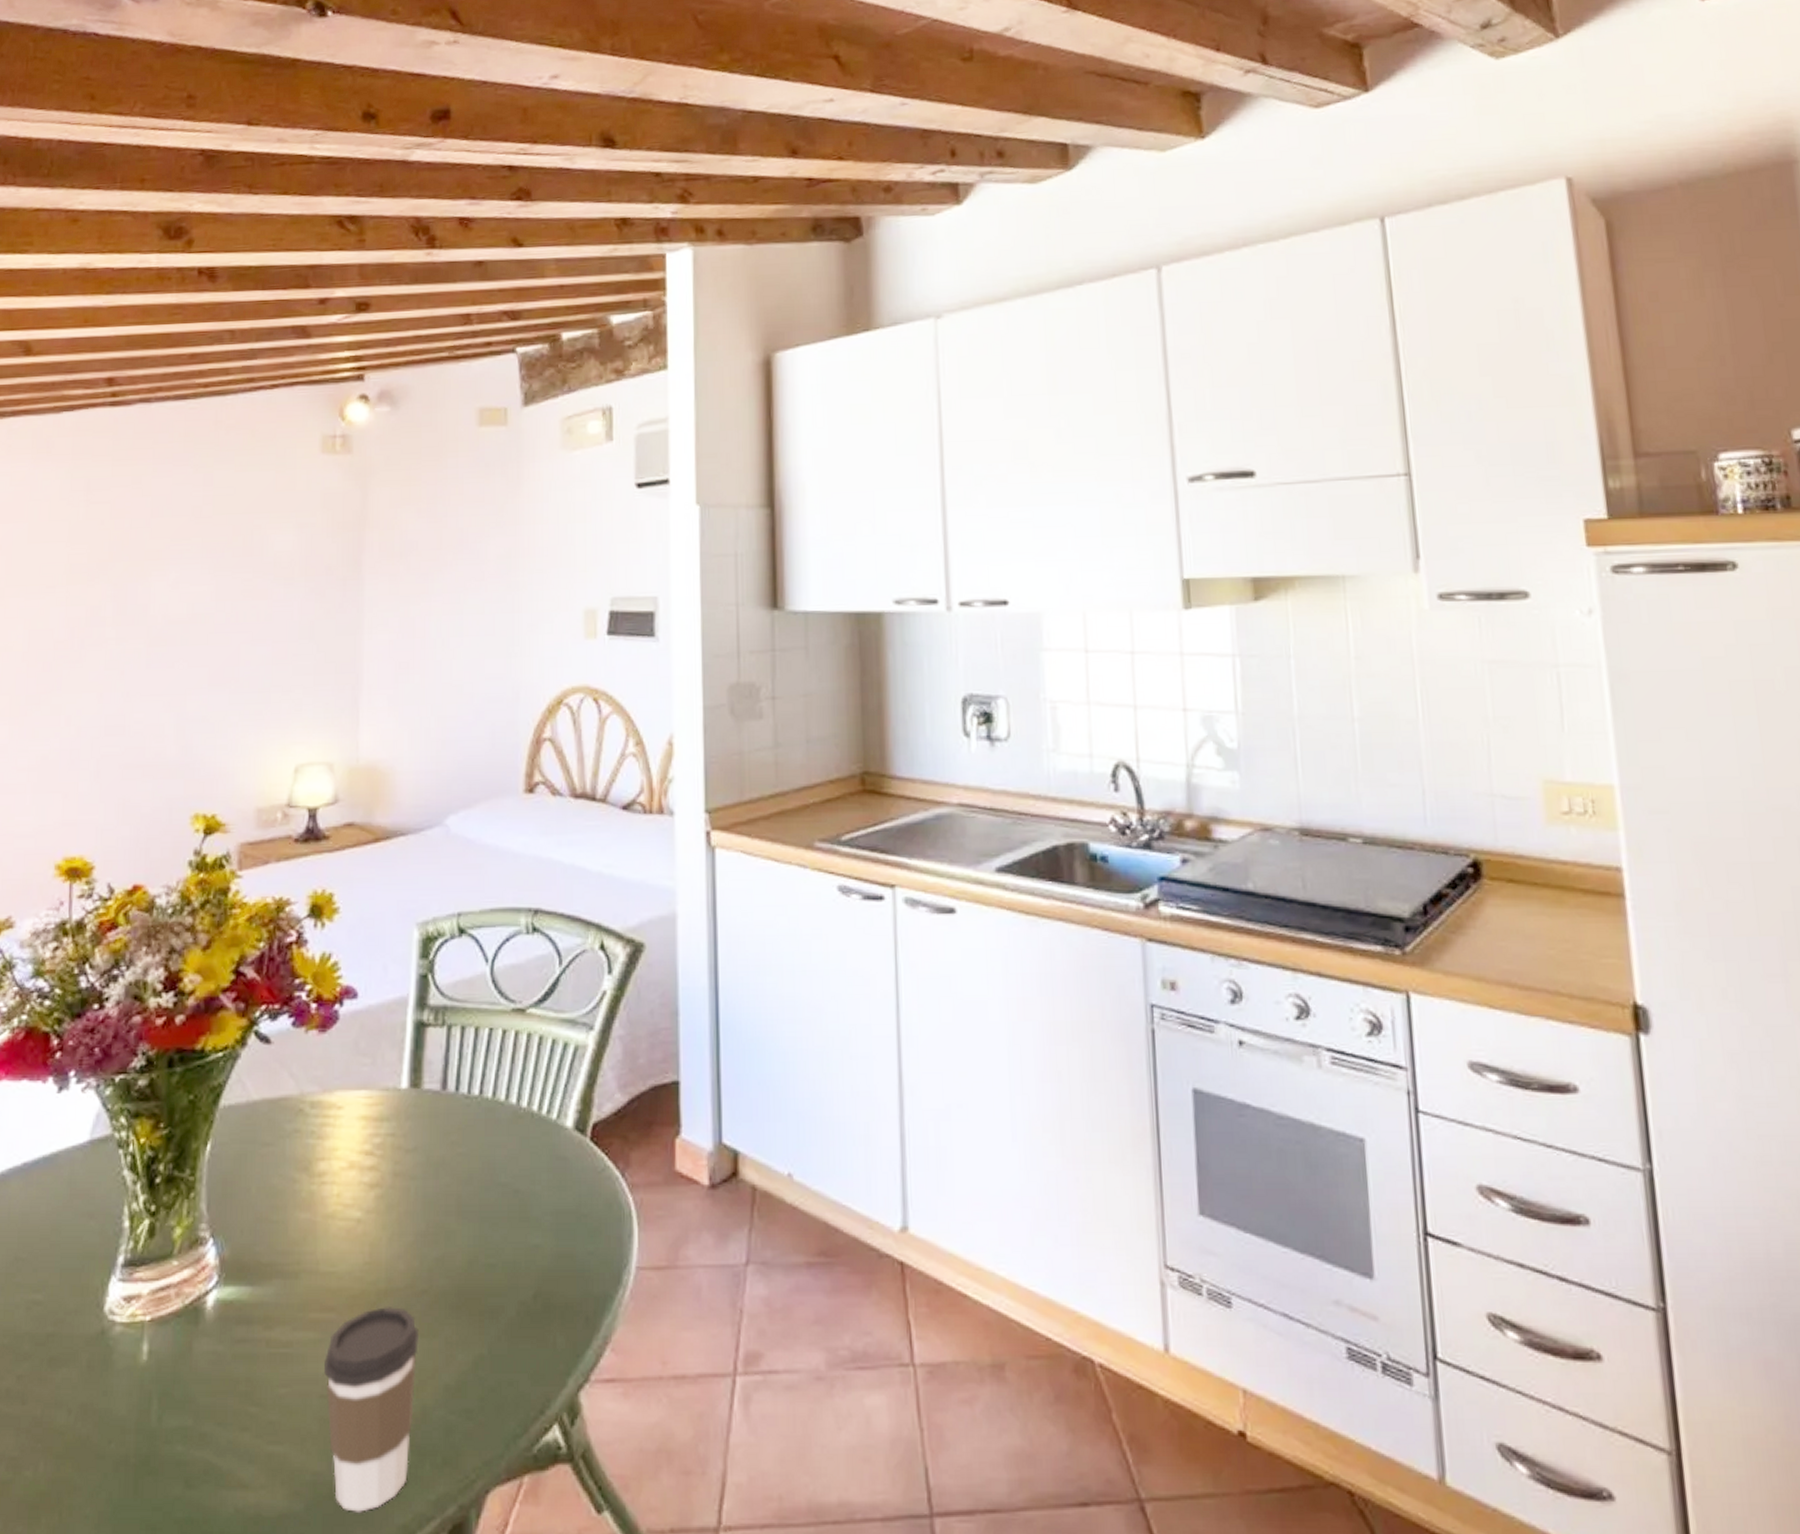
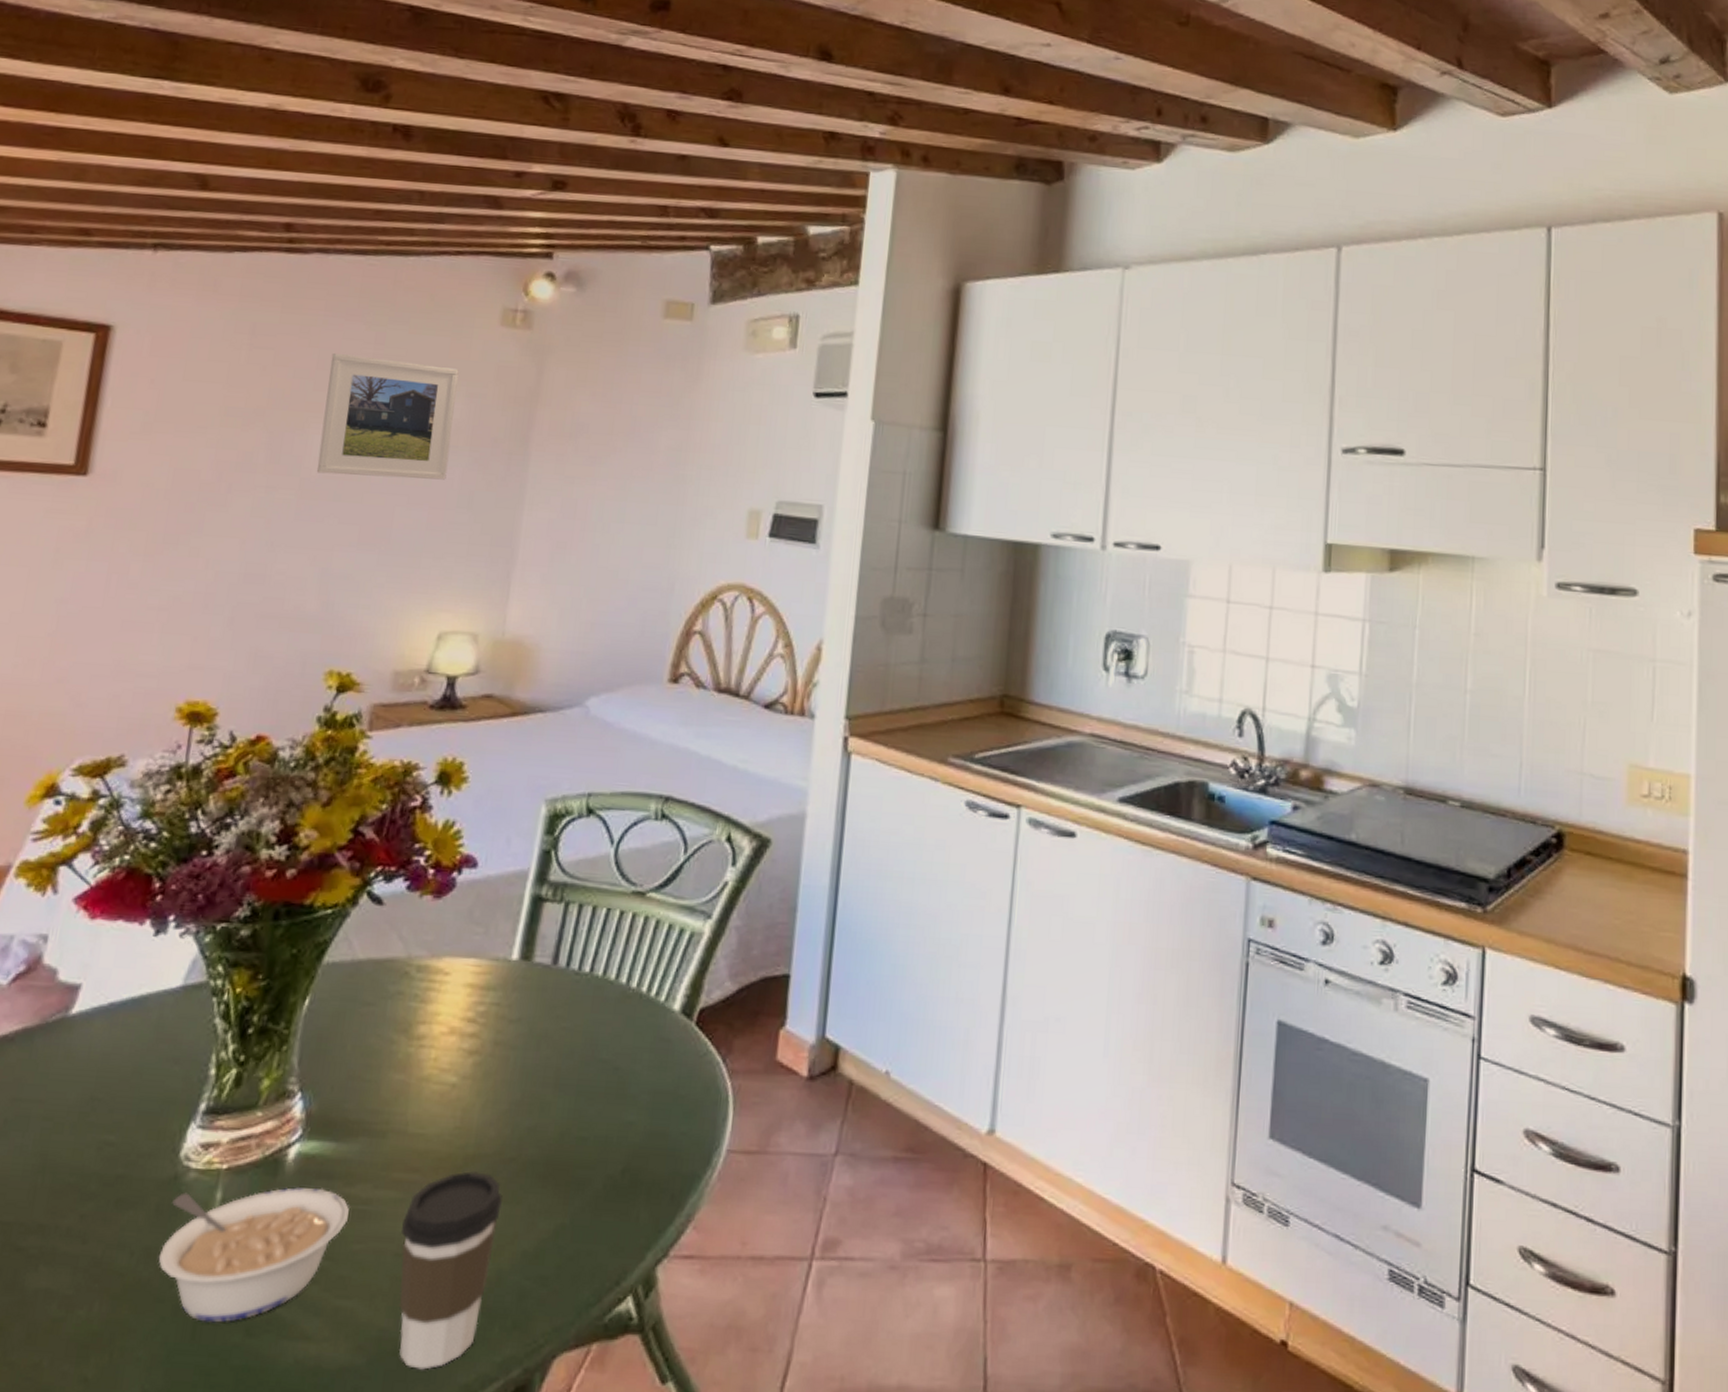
legume: none [94,1333,271,1476] -> present [158,1187,349,1323]
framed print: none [162,499,287,620] -> present [316,352,459,480]

